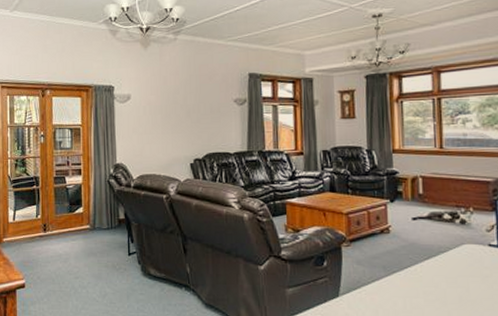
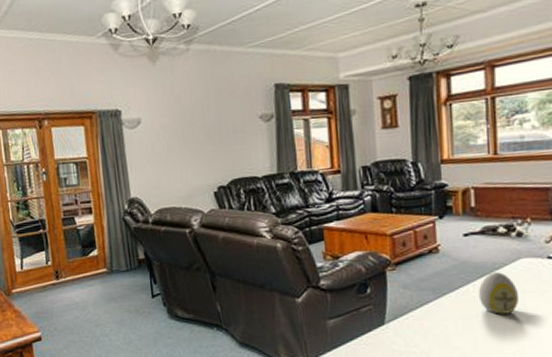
decorative egg: none [425,255,463,295] -> present [478,272,520,314]

